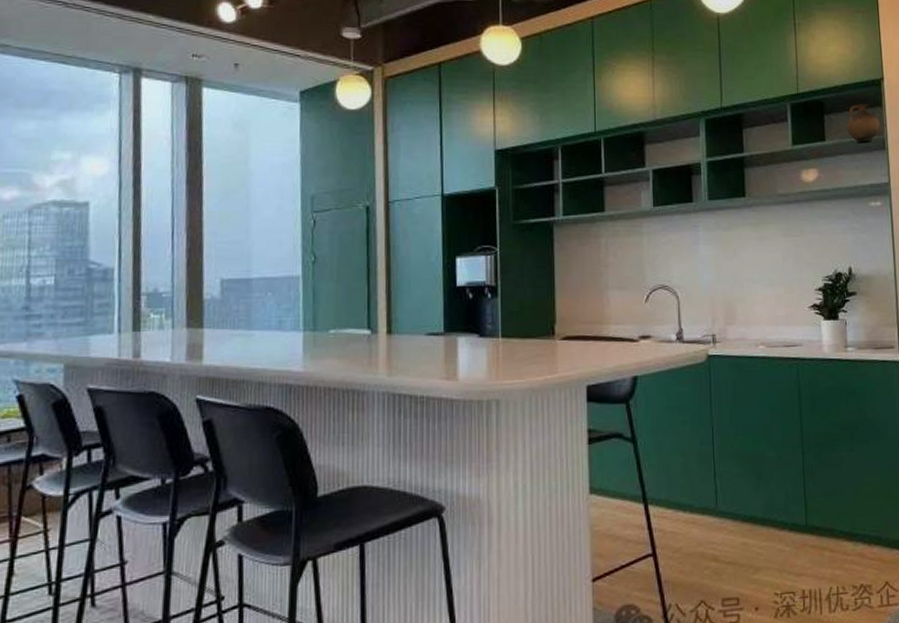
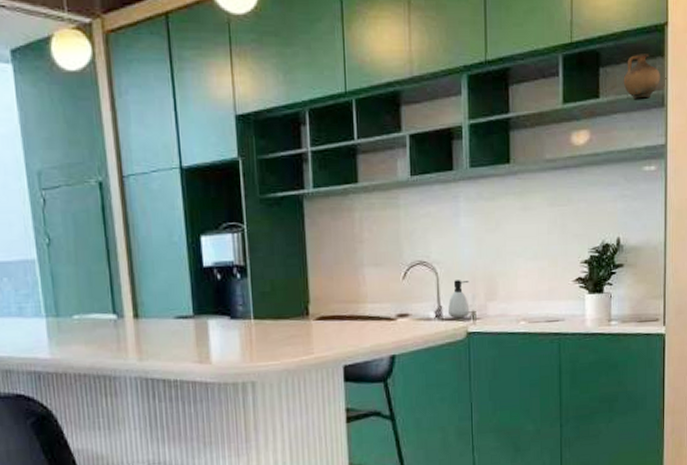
soap dispenser: none [689,304,710,342] -> present [448,280,470,319]

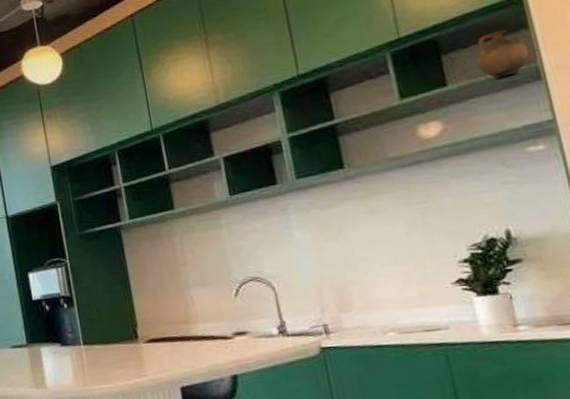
soap dispenser: present [448,280,470,319] -> none [292,293,321,334]

